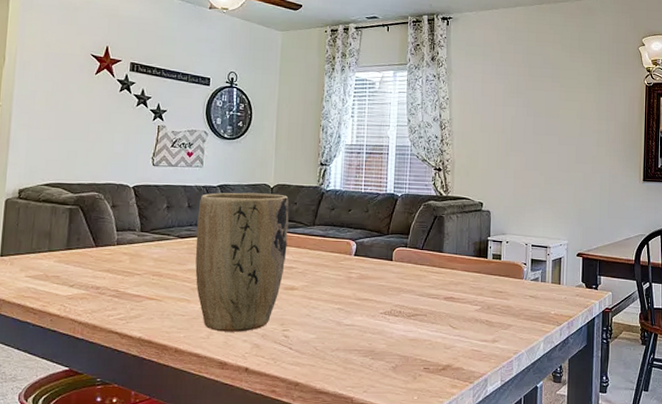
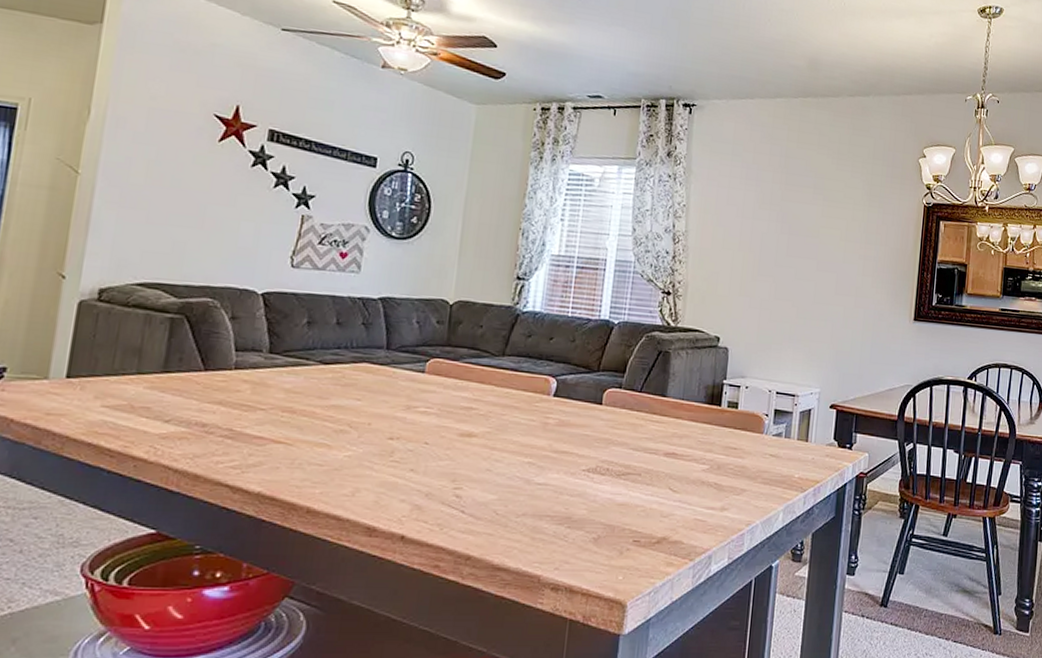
plant pot: present [195,192,289,332] -> none [341,307,473,489]

